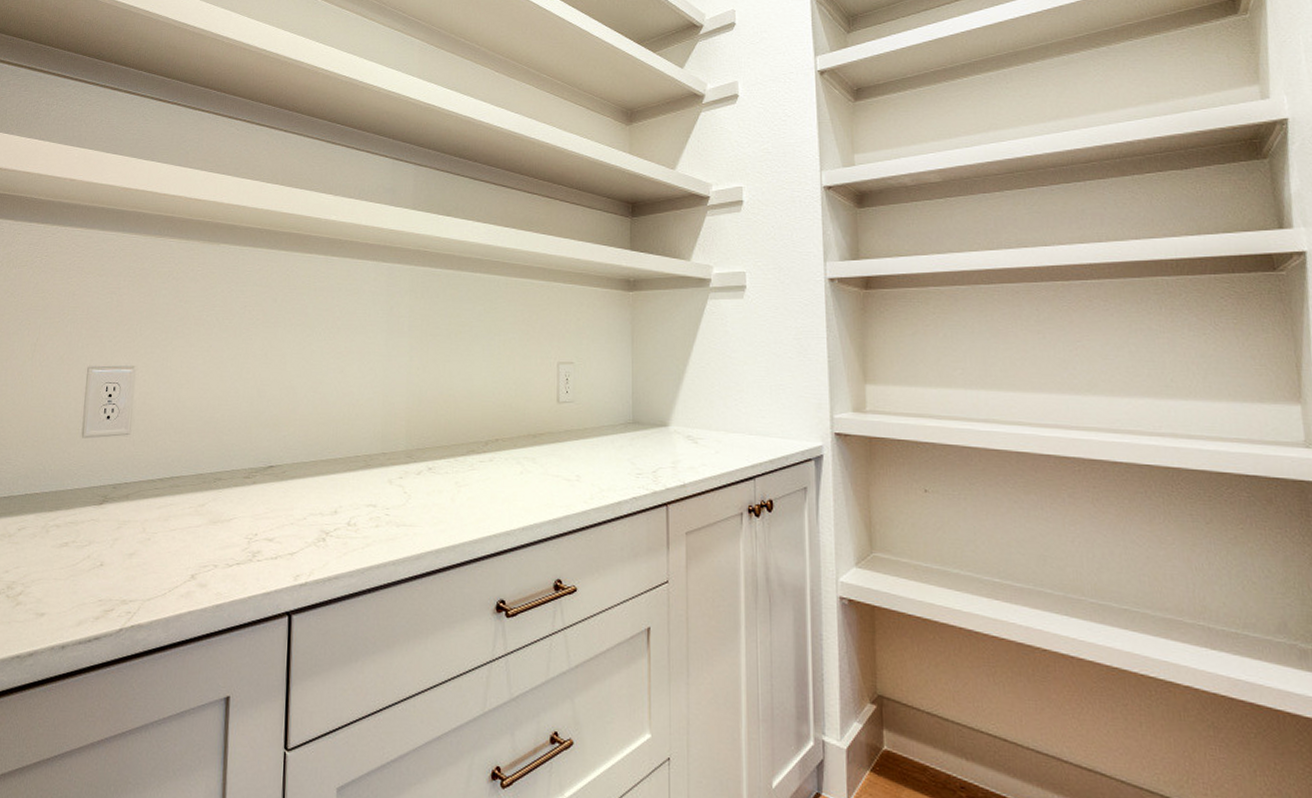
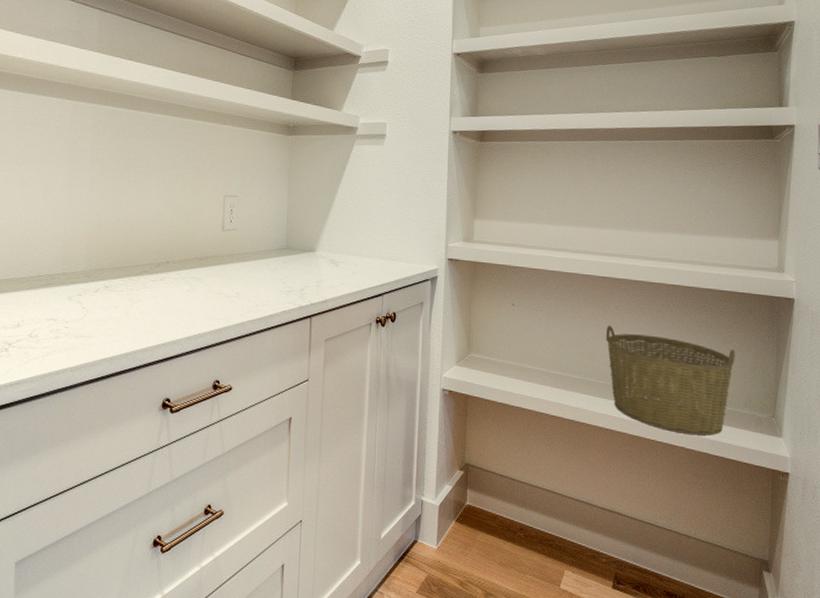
basket: none [1057,517,1255,672] -> present [605,325,735,436]

